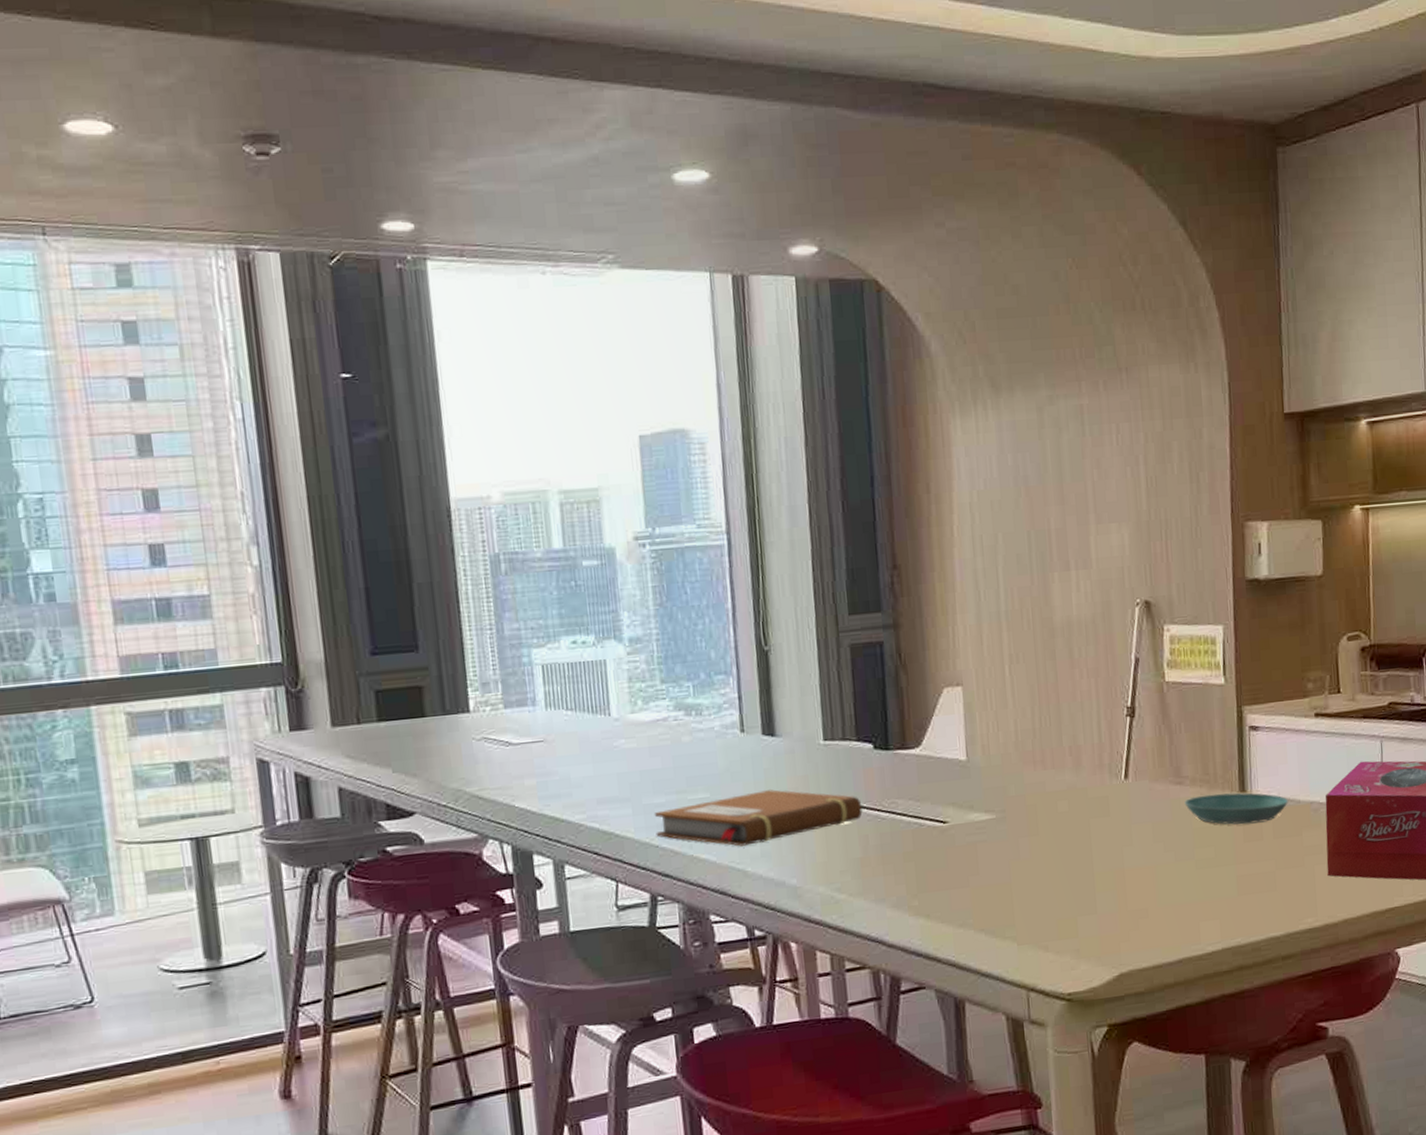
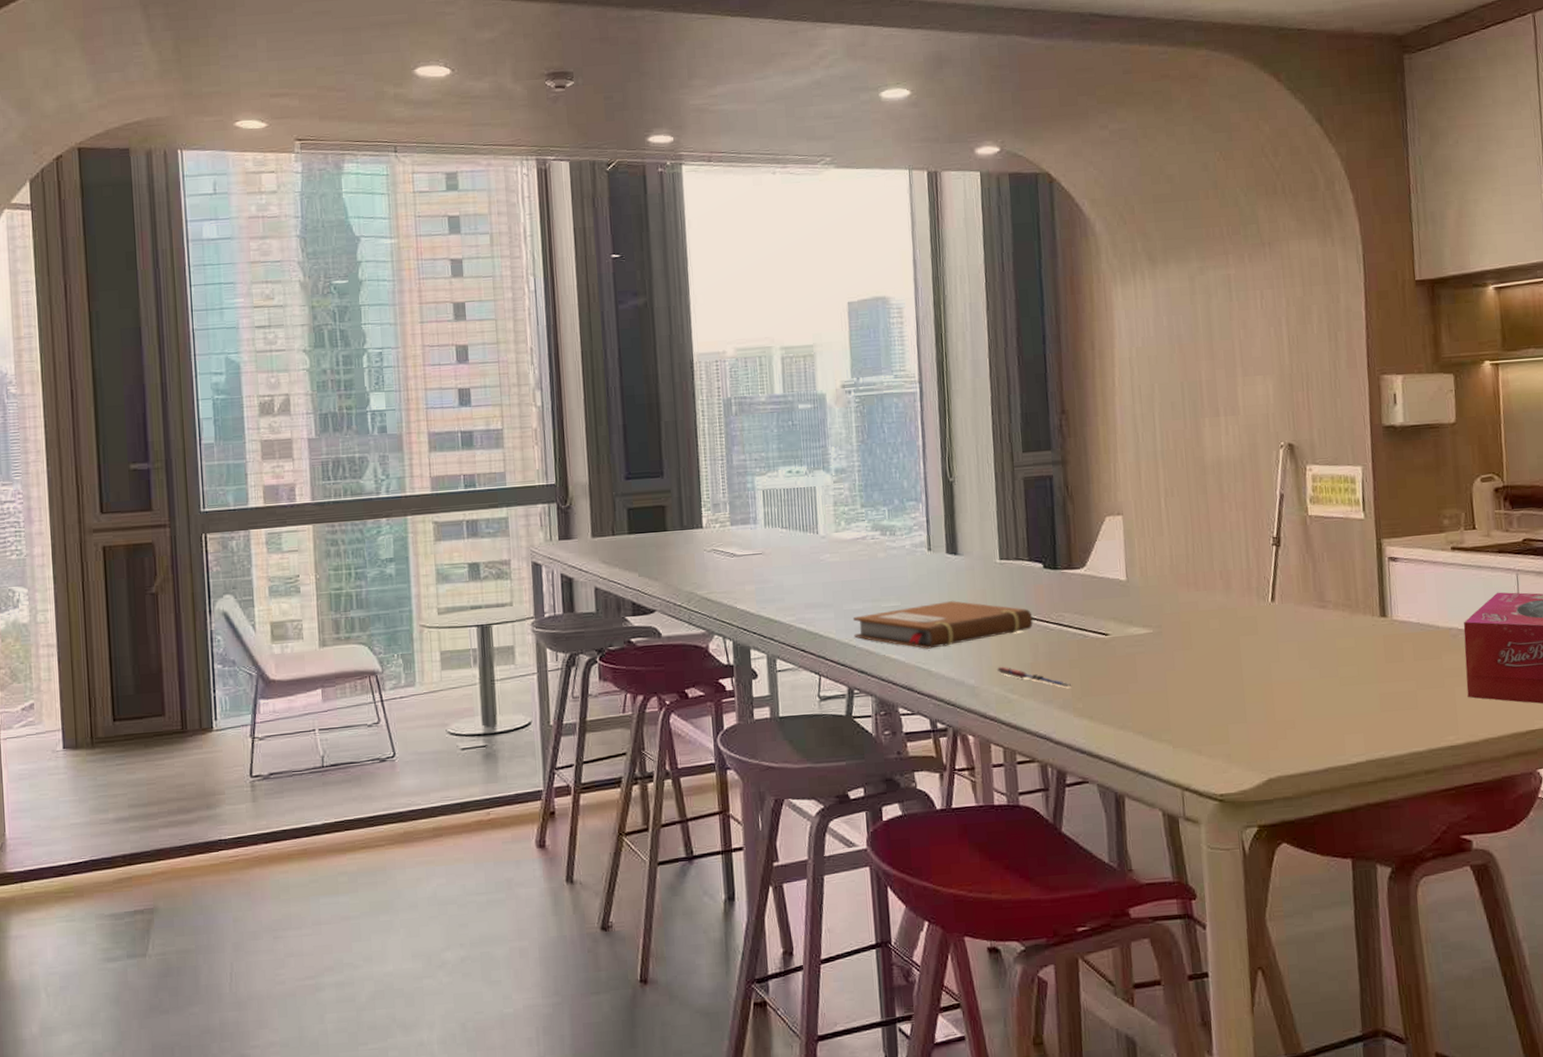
pen: none [821,862,907,884] -> present [996,666,1072,688]
saucer: present [1184,793,1288,825] -> none [1328,617,1427,647]

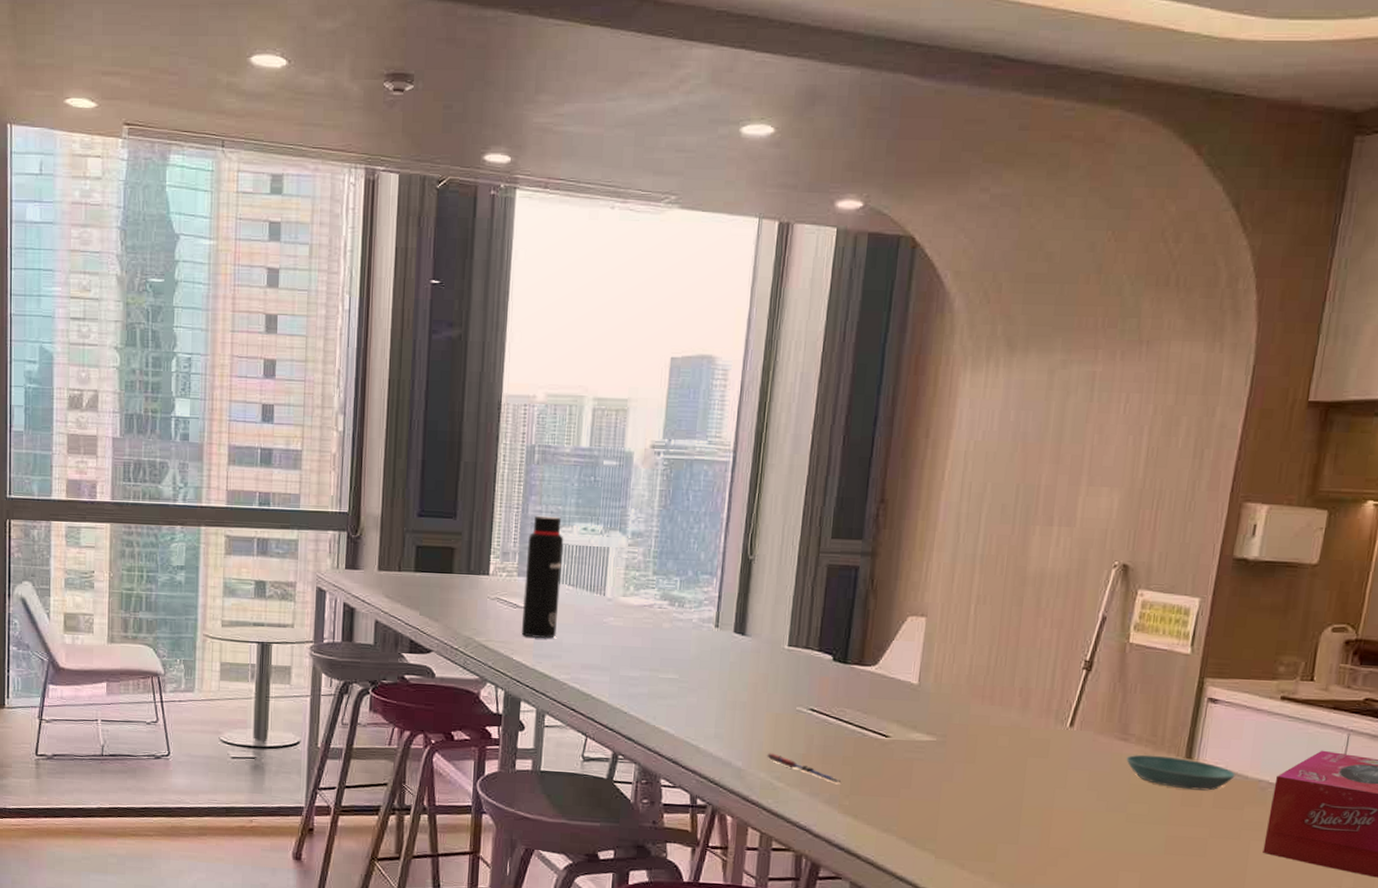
water bottle: none [736,463,777,585] -> present [521,515,564,639]
notebook: present [852,601,1033,649] -> none [626,681,813,726]
saucer: none [1328,617,1427,647] -> present [1126,754,1235,791]

